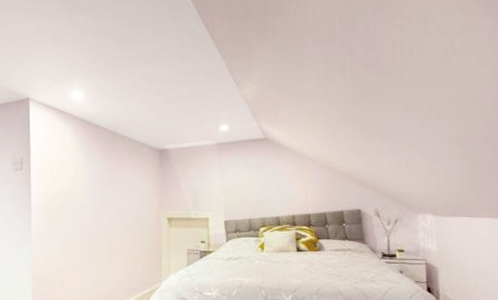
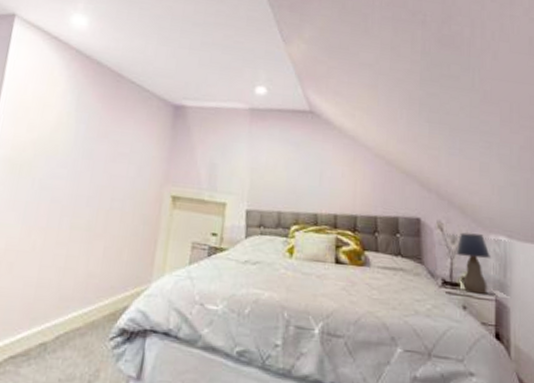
table lamp: none [391,214,420,261] -> present [456,232,490,295]

